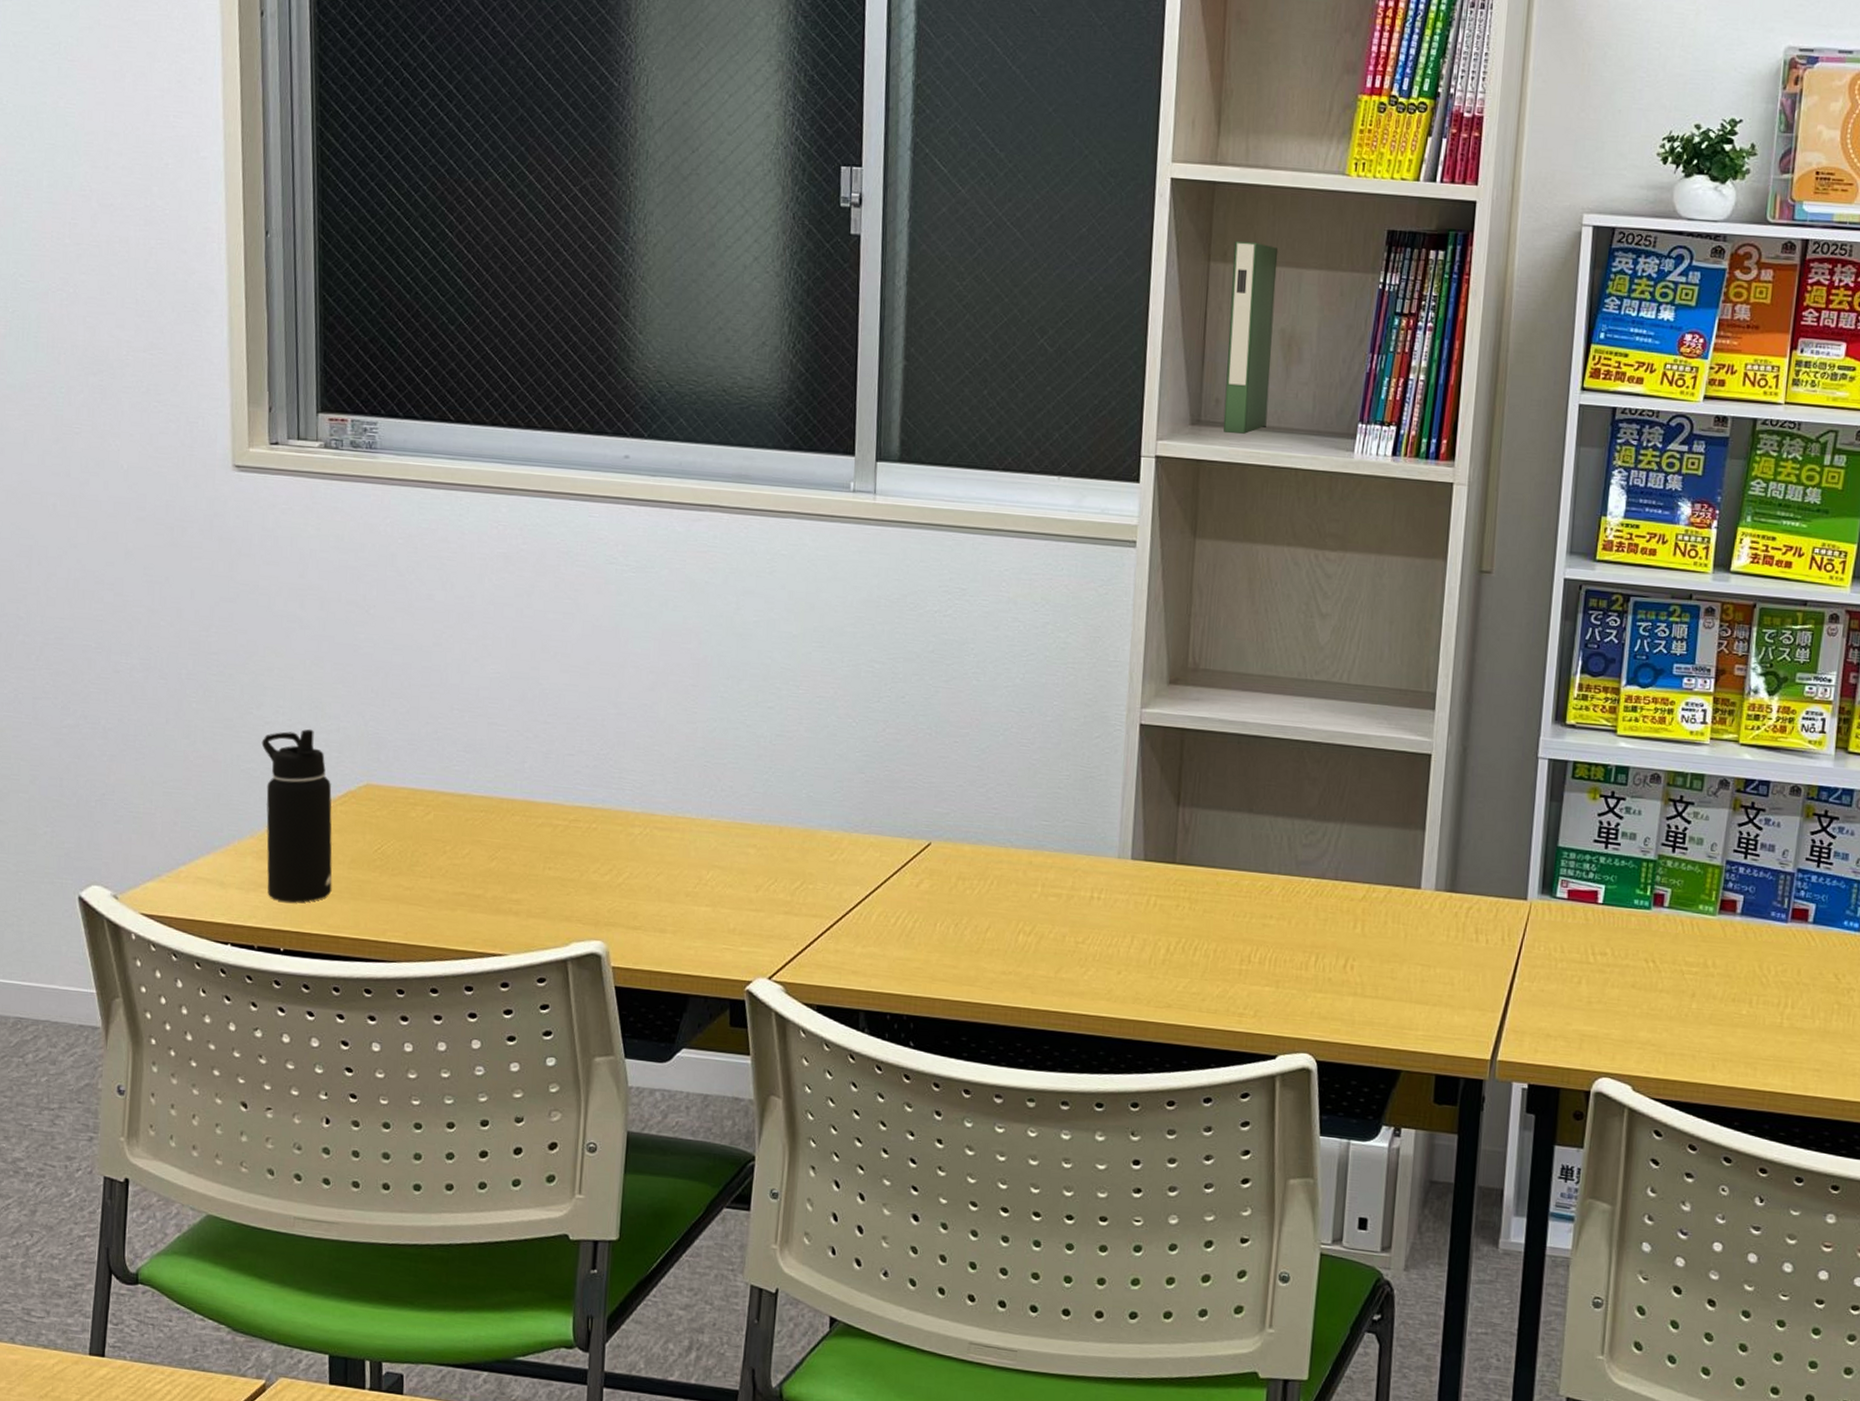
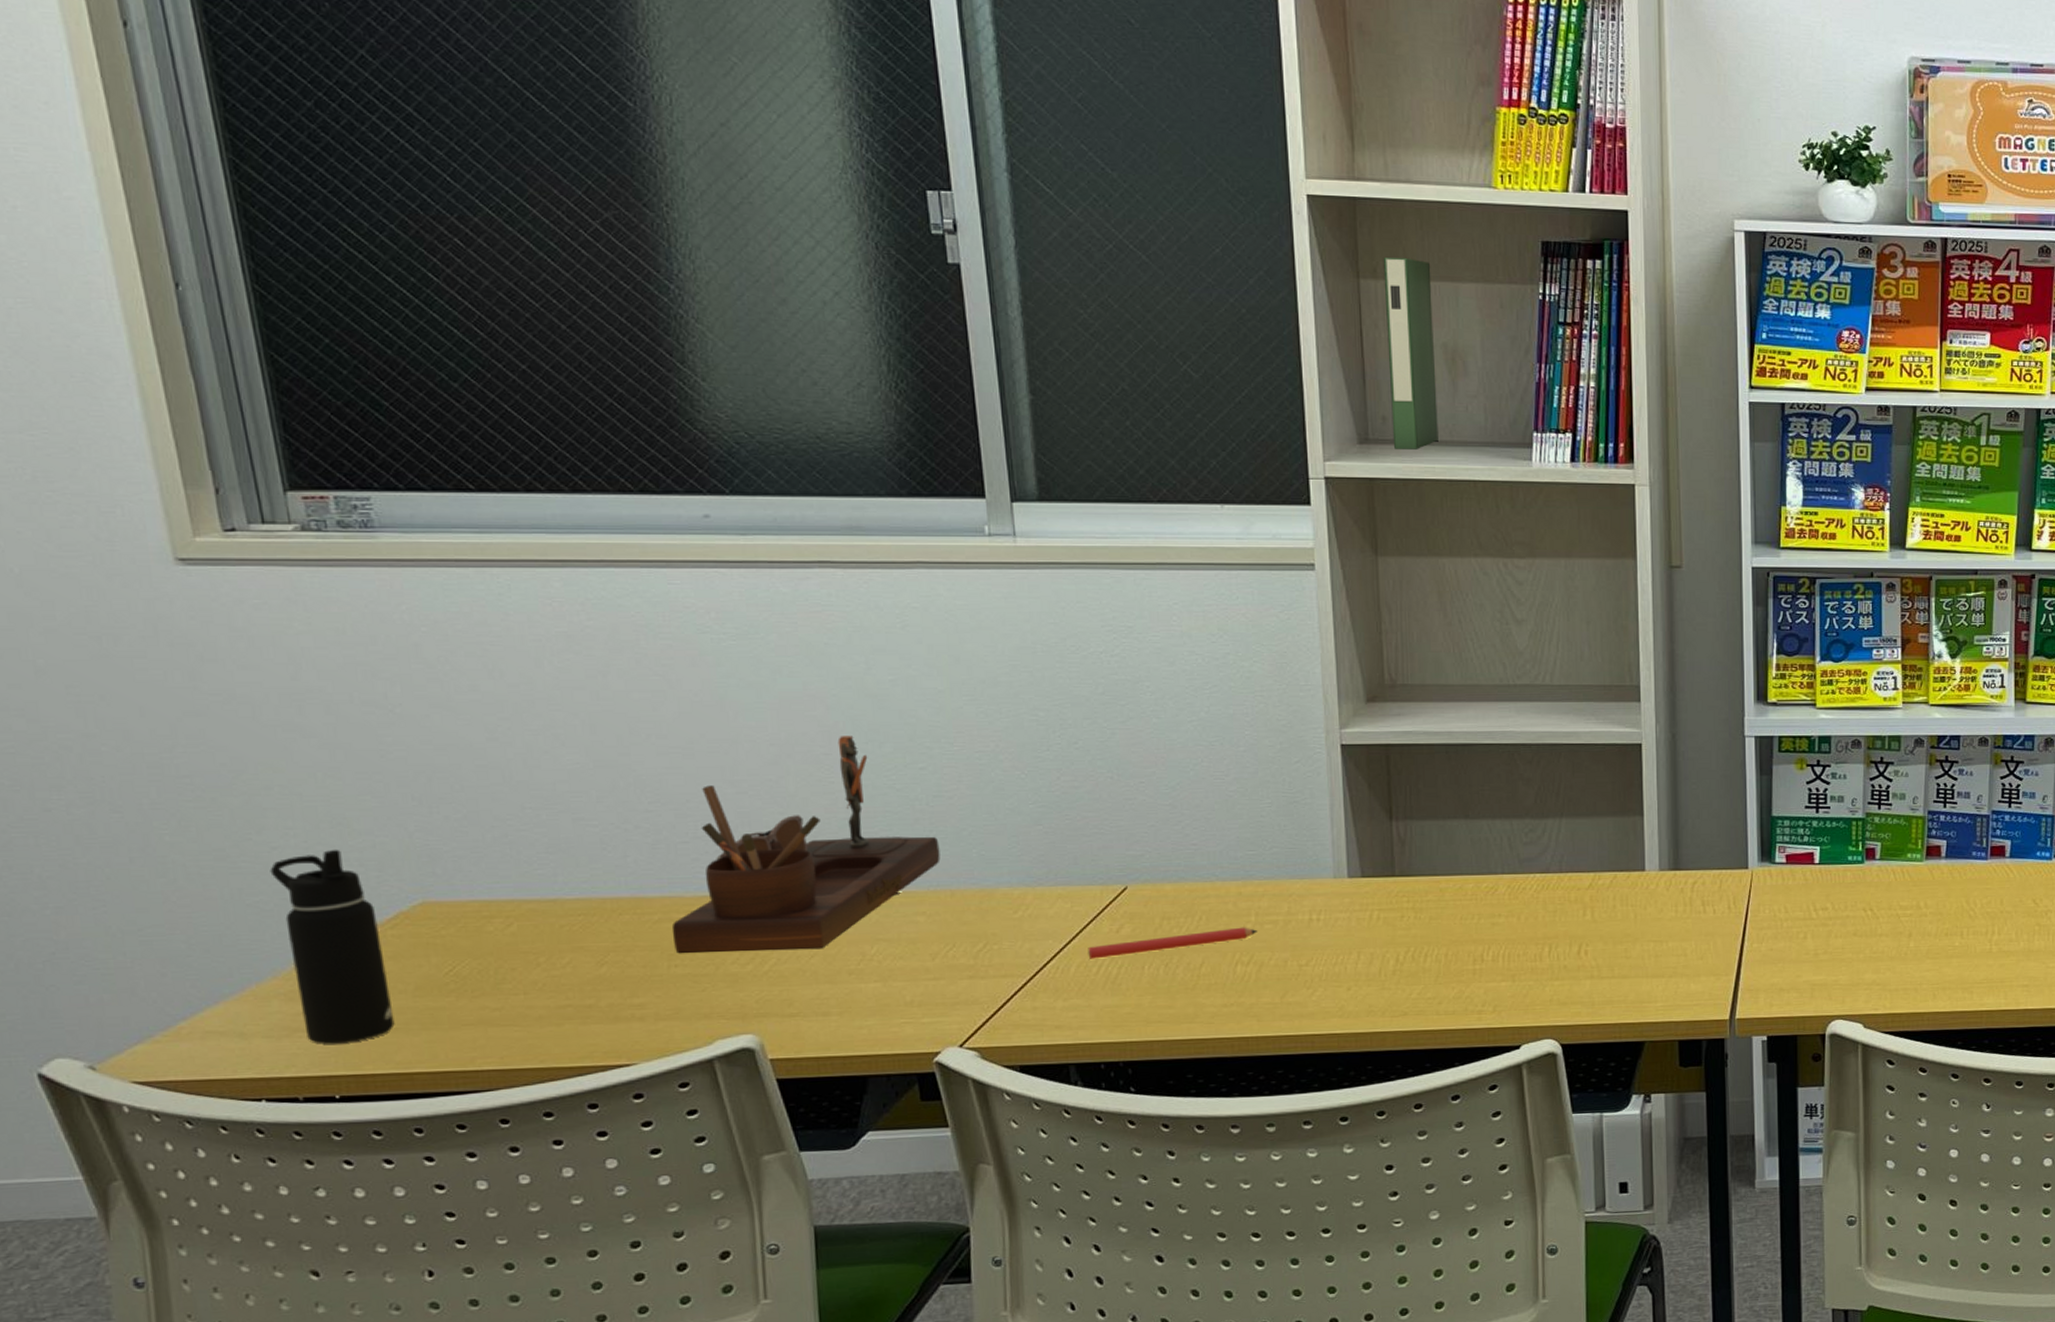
desk organizer: none [550,669,776,868] -> present [672,736,941,954]
pencil: none [889,896,1042,911] -> present [1088,927,1258,959]

